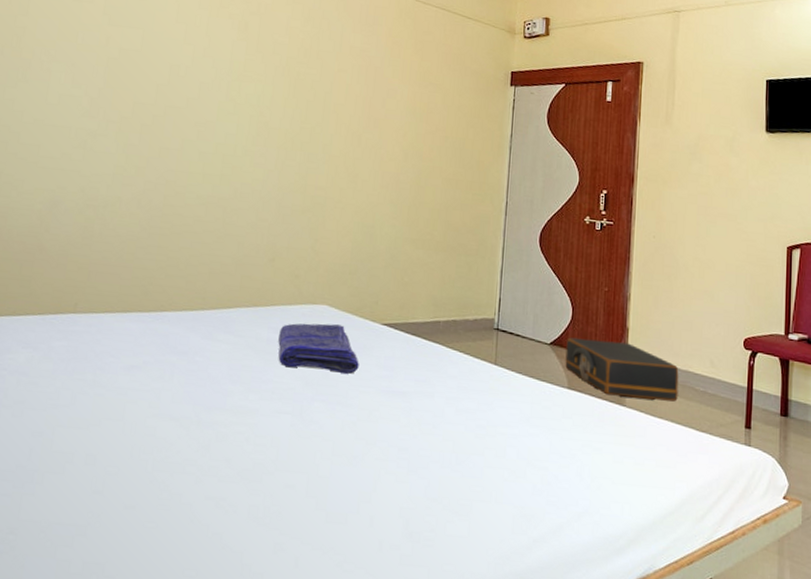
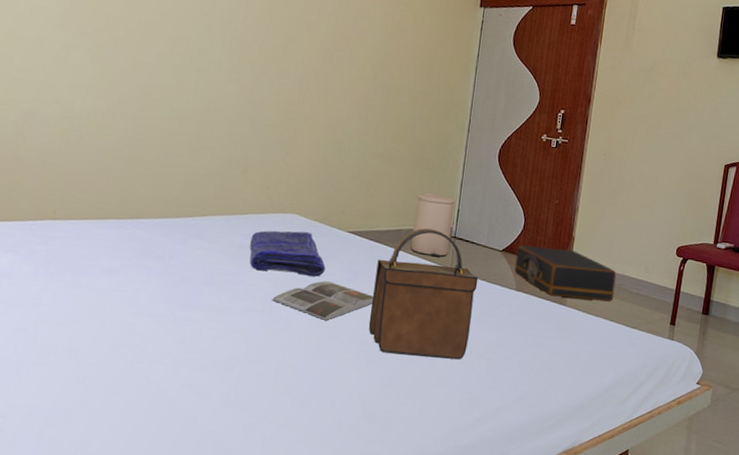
magazine: none [302,379,413,423] -> present [272,281,374,320]
handbag: none [408,319,526,469] -> present [368,228,479,360]
pedal bin: none [450,280,496,352] -> present [410,192,456,258]

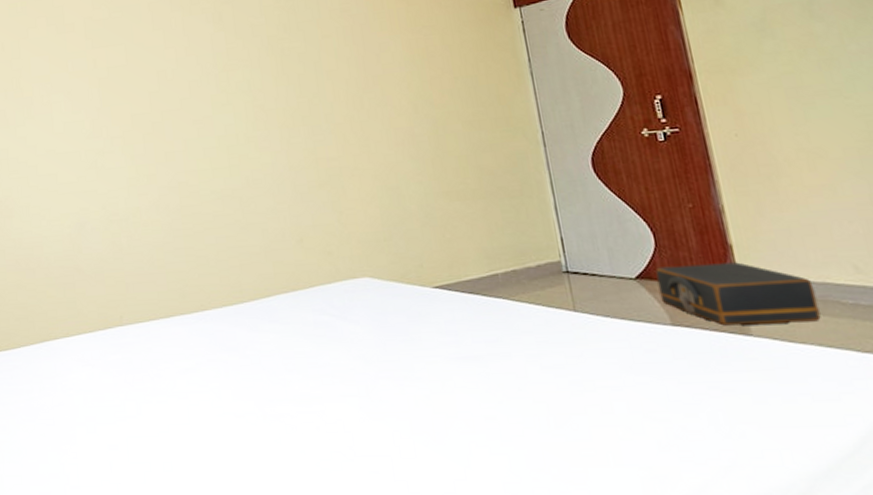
towel: present [249,230,326,277] -> none [325,295,419,348]
magazine: present [272,281,374,320] -> none [366,349,488,396]
handbag: present [368,228,479,360] -> none [478,267,630,428]
pedal bin: present [410,192,456,258] -> none [504,224,565,301]

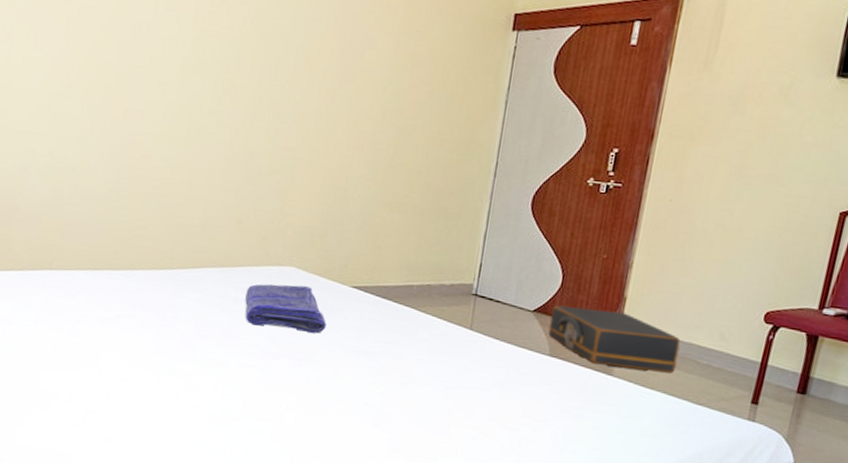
towel: none [325,295,419,348] -> present [245,284,327,333]

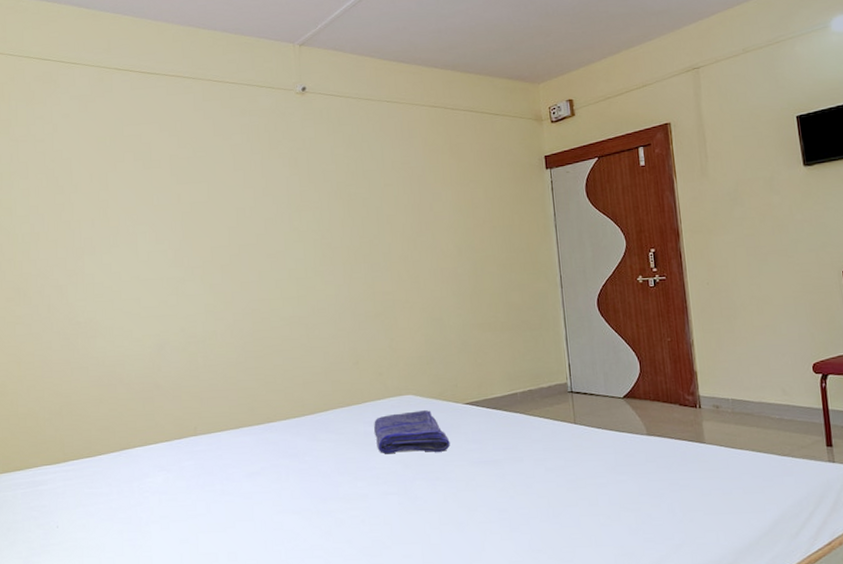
suitcase: present [548,305,681,374] -> none [638,385,755,436]

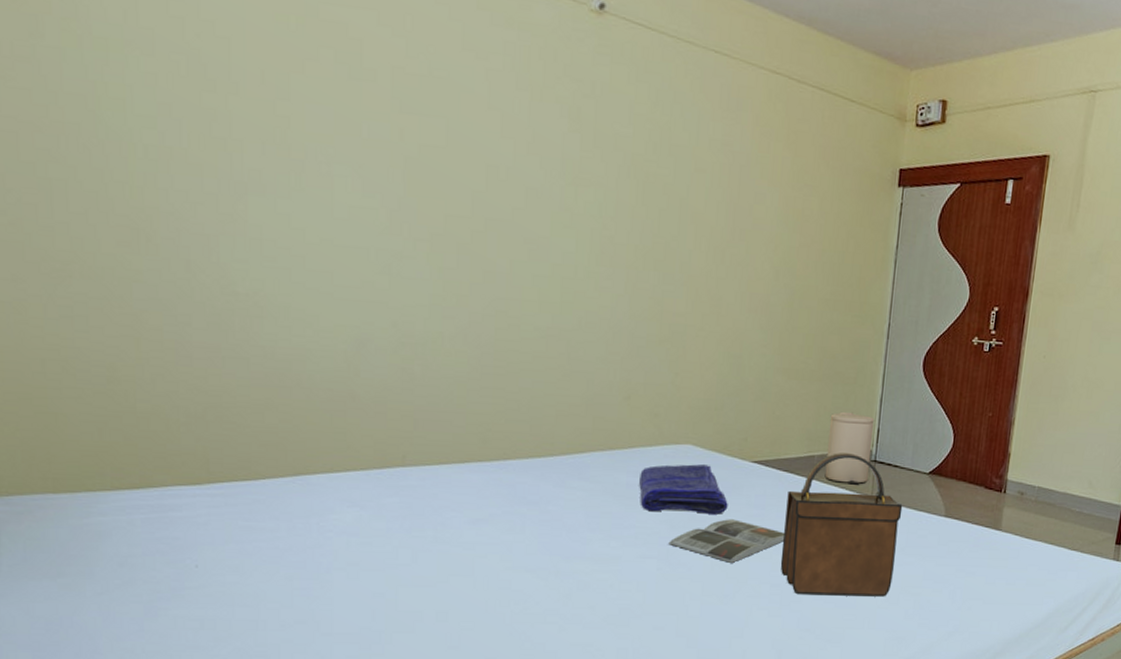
magazine: none [405,454,504,493] -> present [668,519,786,563]
handbag: none [499,387,610,518] -> present [780,453,903,597]
pedal bin: none [524,352,568,415] -> present [824,411,875,485]

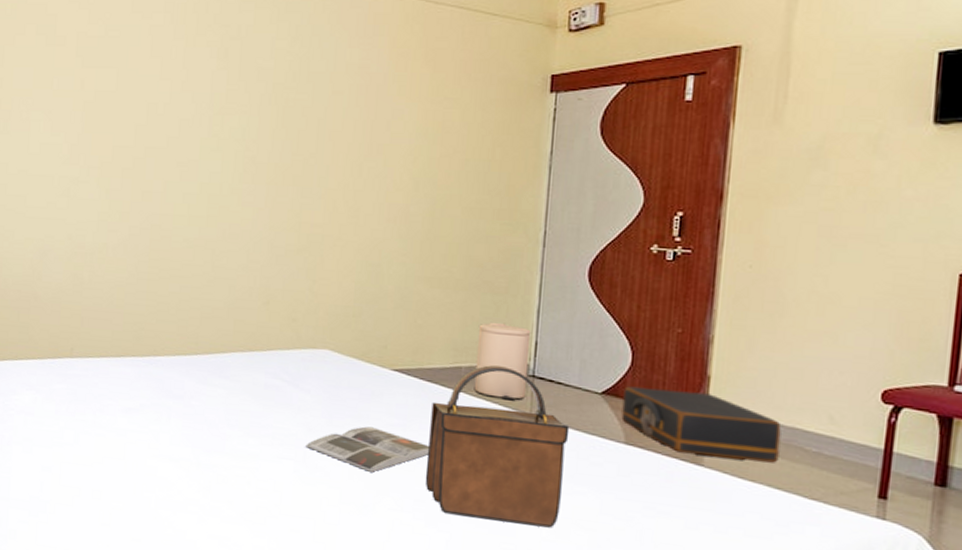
towel: present [639,464,728,515] -> none [277,368,367,421]
suitcase: none [943,465,1057,523] -> present [621,386,782,463]

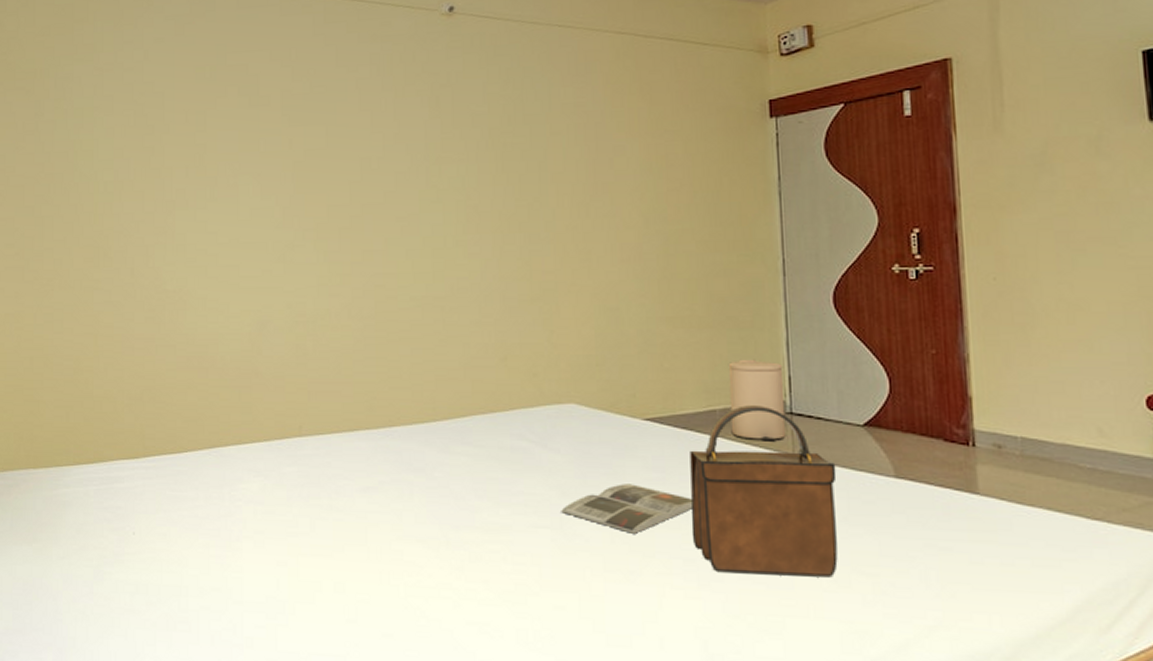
suitcase: present [621,386,782,463] -> none [886,415,1054,484]

